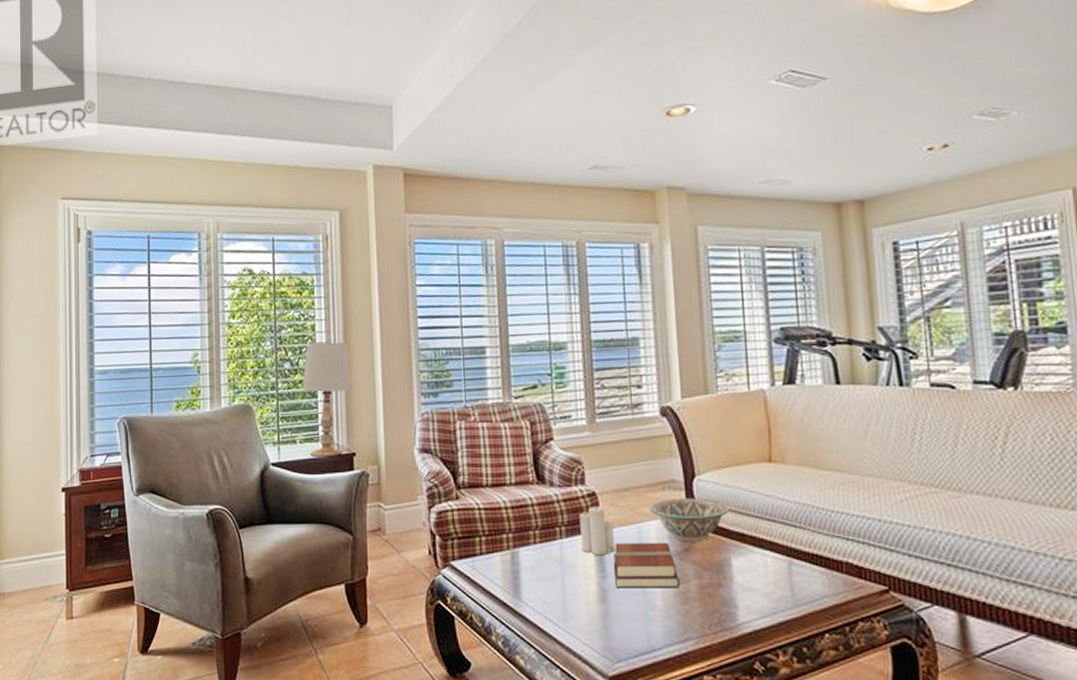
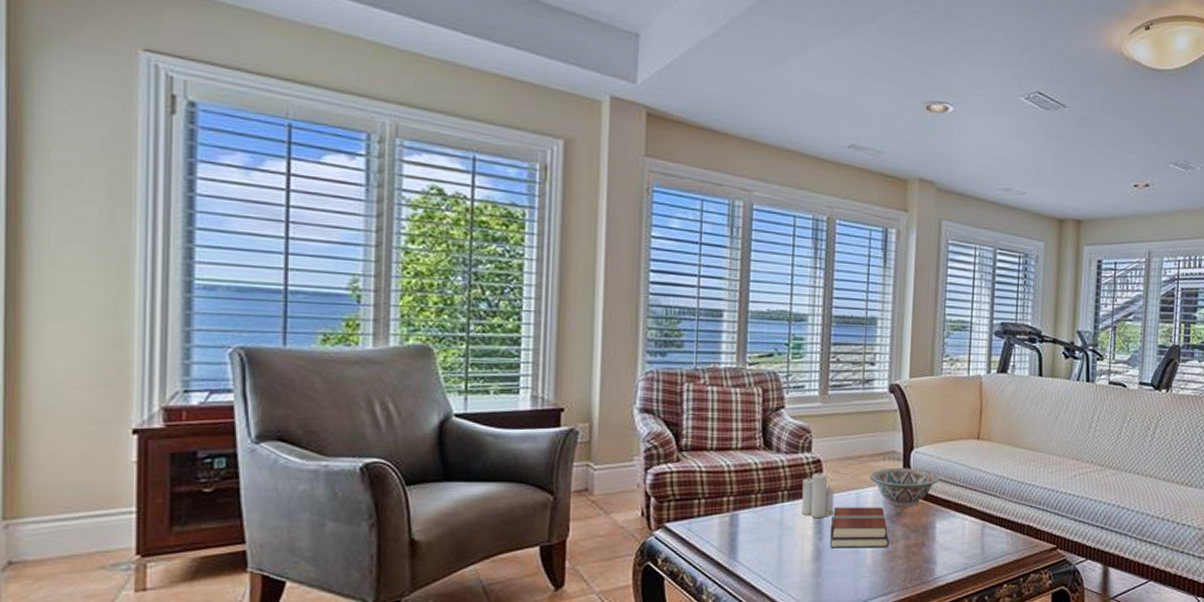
table lamp: present [302,342,351,457] -> none [501,283,564,411]

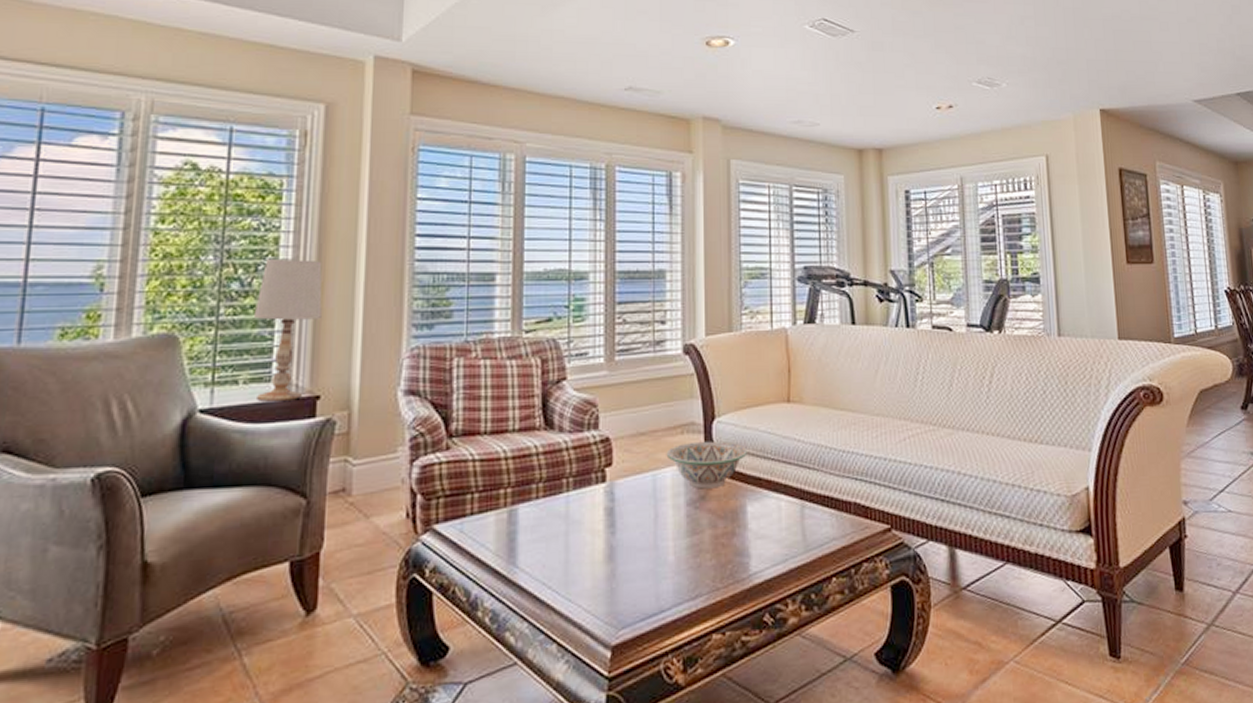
table lamp: none [501,283,564,411] -> present [253,258,323,401]
candle: present [801,470,835,519] -> none [590,450,628,509]
books: present [830,507,889,548] -> none [624,490,693,545]

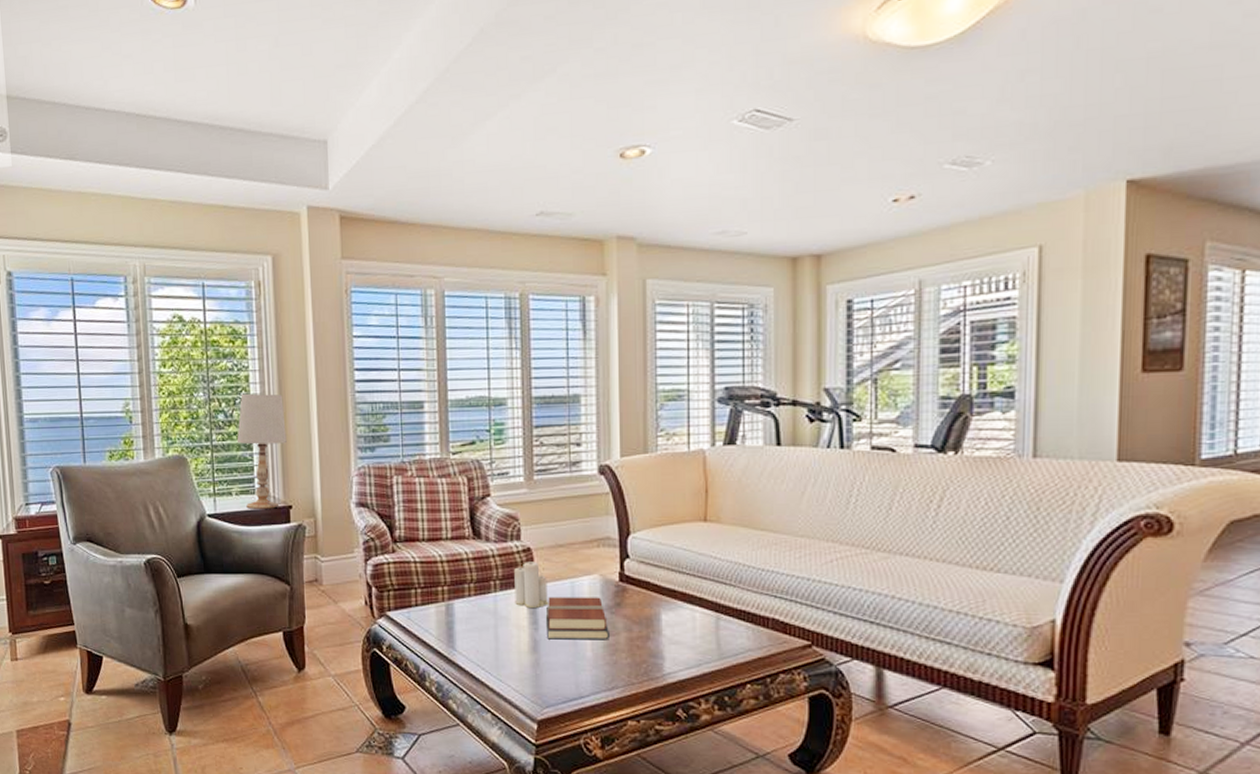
candle: none [590,450,628,509] -> present [514,559,549,609]
books: none [624,490,693,545] -> present [545,597,609,640]
decorative bowl: present [666,441,747,489] -> none [583,554,662,597]

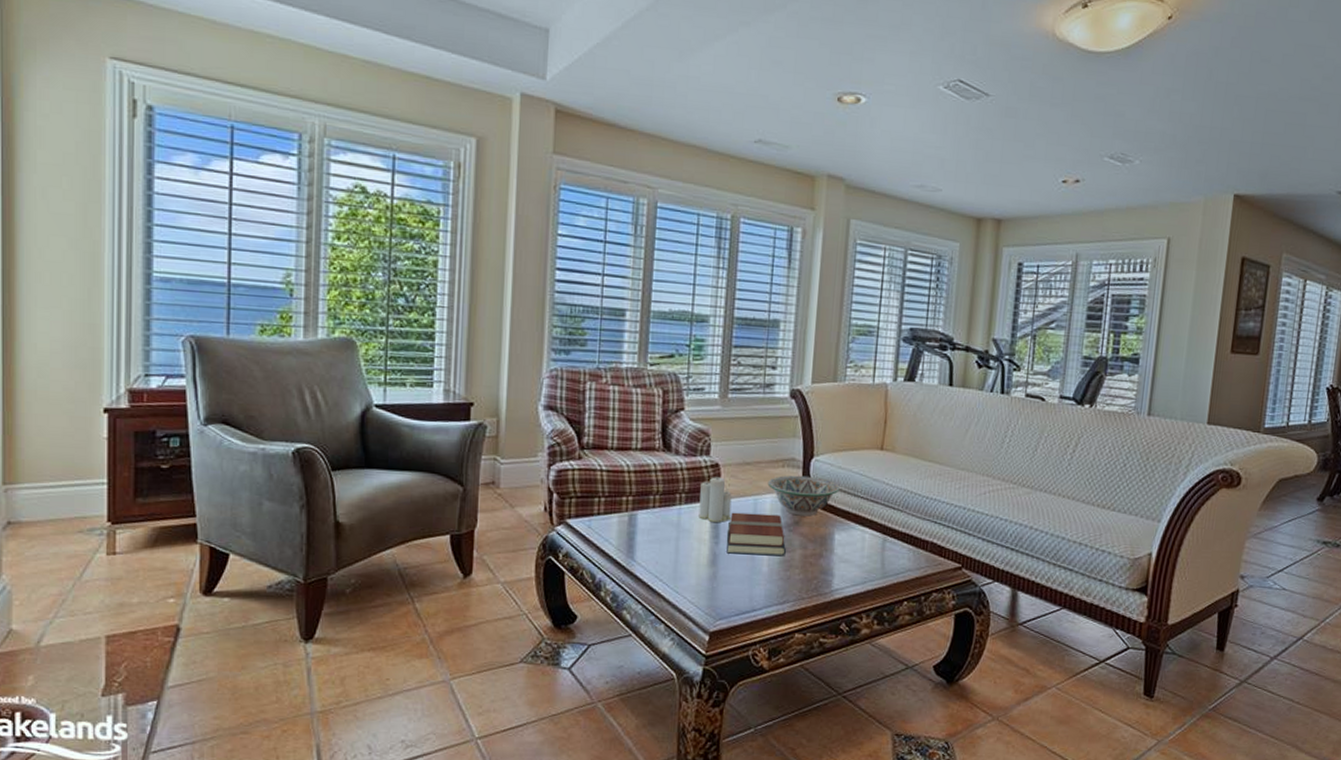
table lamp: present [236,393,287,509] -> none [417,279,475,405]
decorative bowl: none [583,554,662,597] -> present [767,475,840,516]

